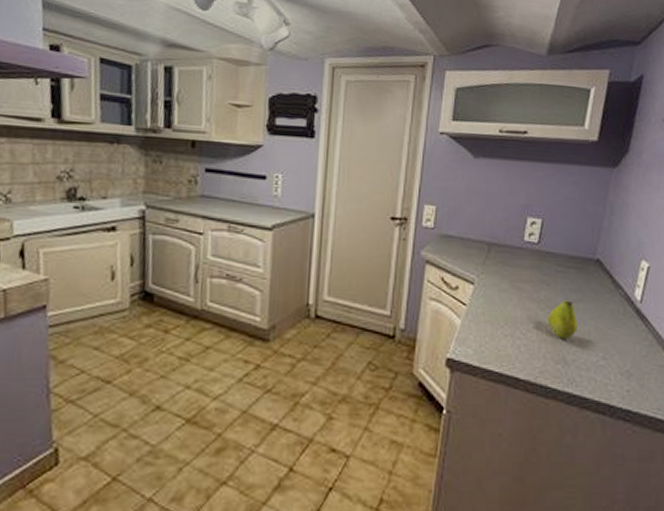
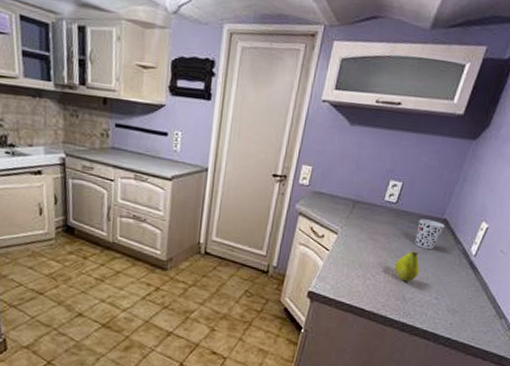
cup: none [567,261,599,296] -> present [415,219,445,249]

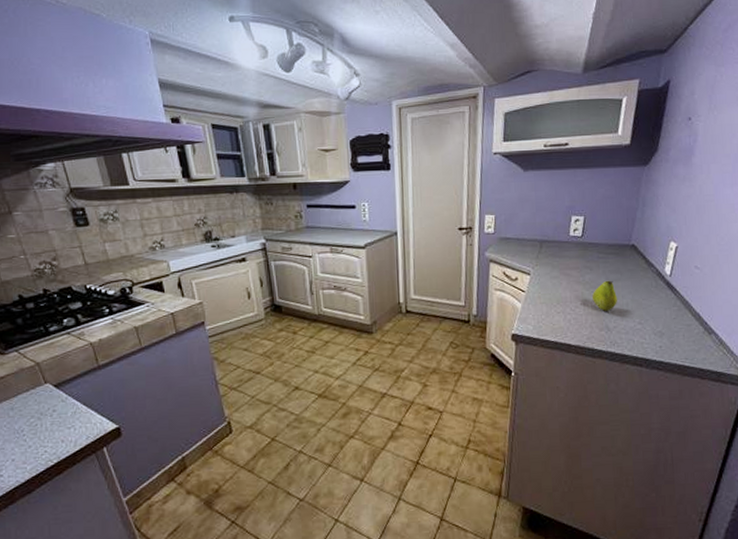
cup: present [415,219,445,249] -> none [607,247,634,276]

